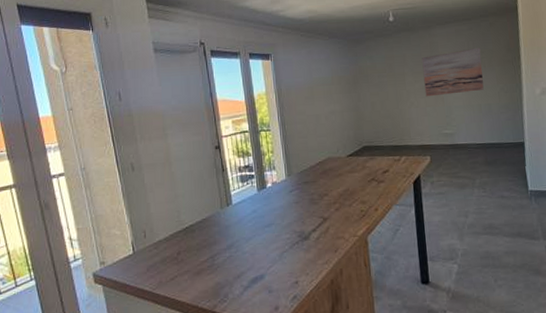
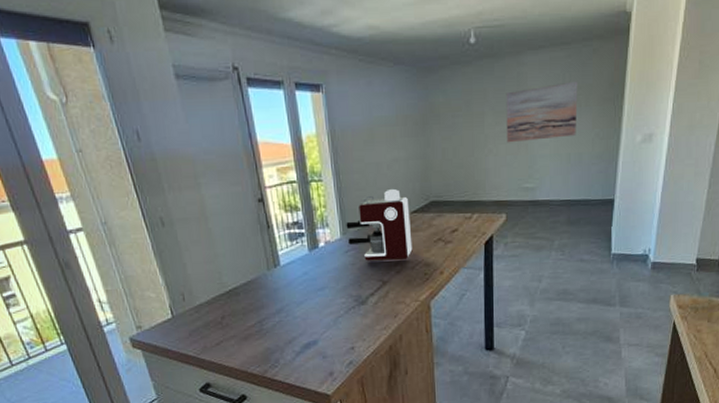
coffee maker: none [290,136,350,200] -> present [346,188,413,261]

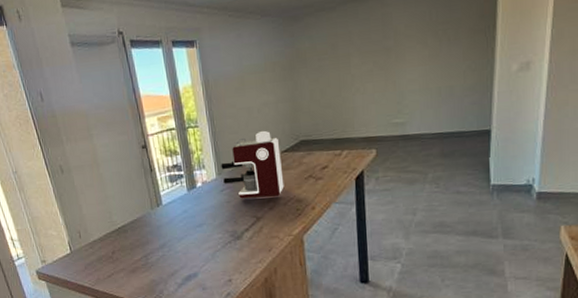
wall art: present [506,81,578,143] -> none [371,16,446,81]

